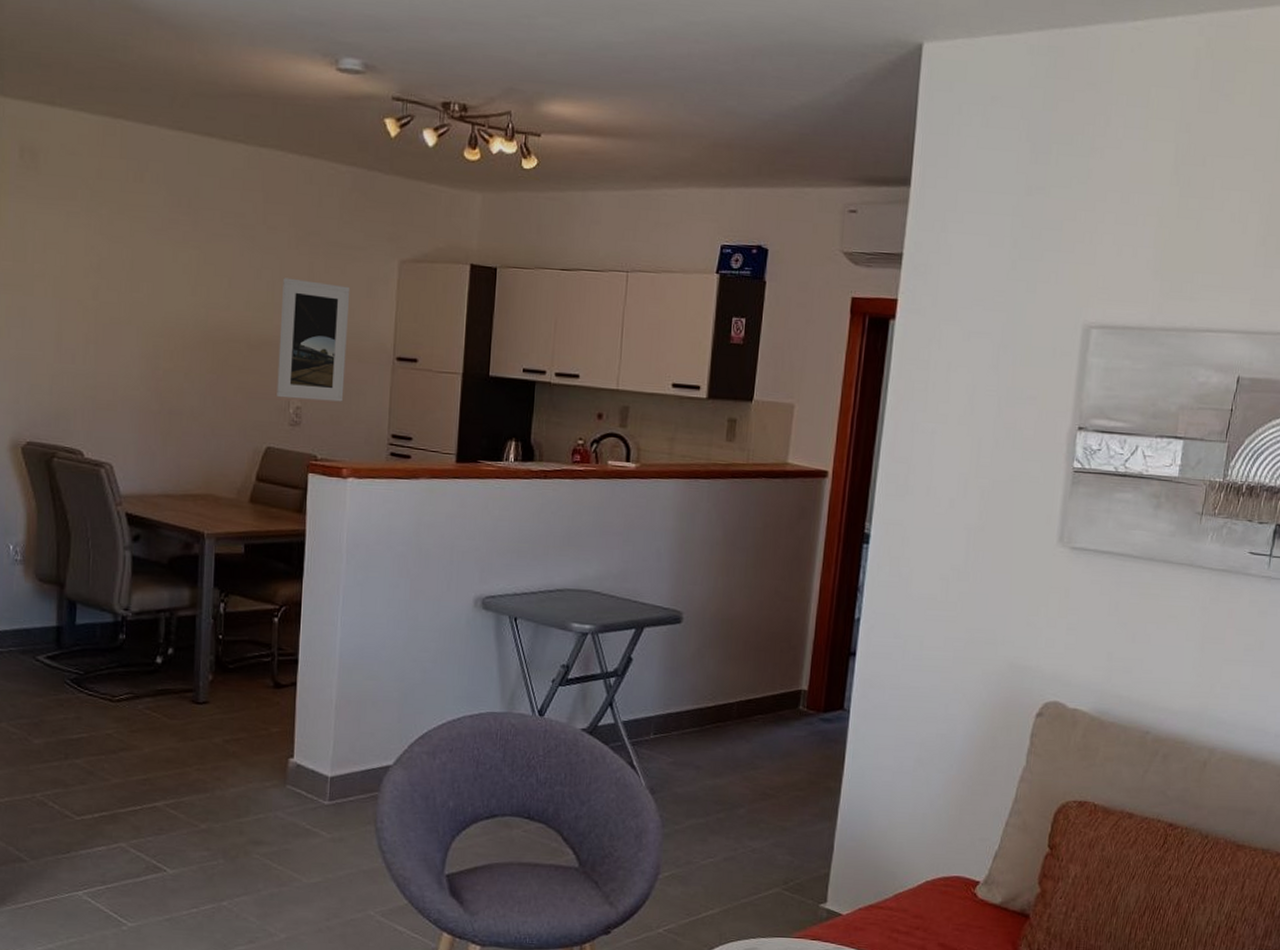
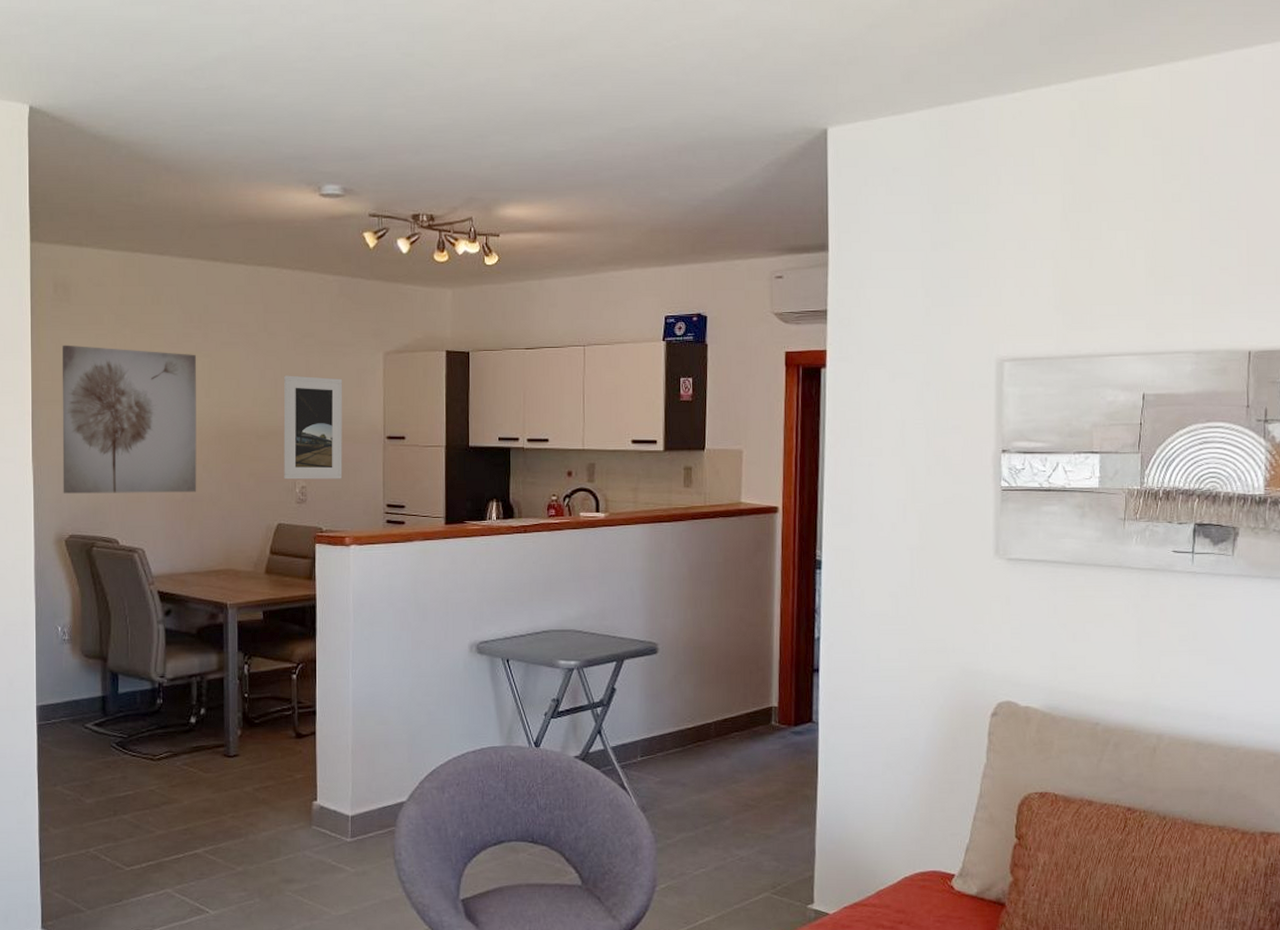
wall art: none [21,220,182,404] -> present [61,345,197,494]

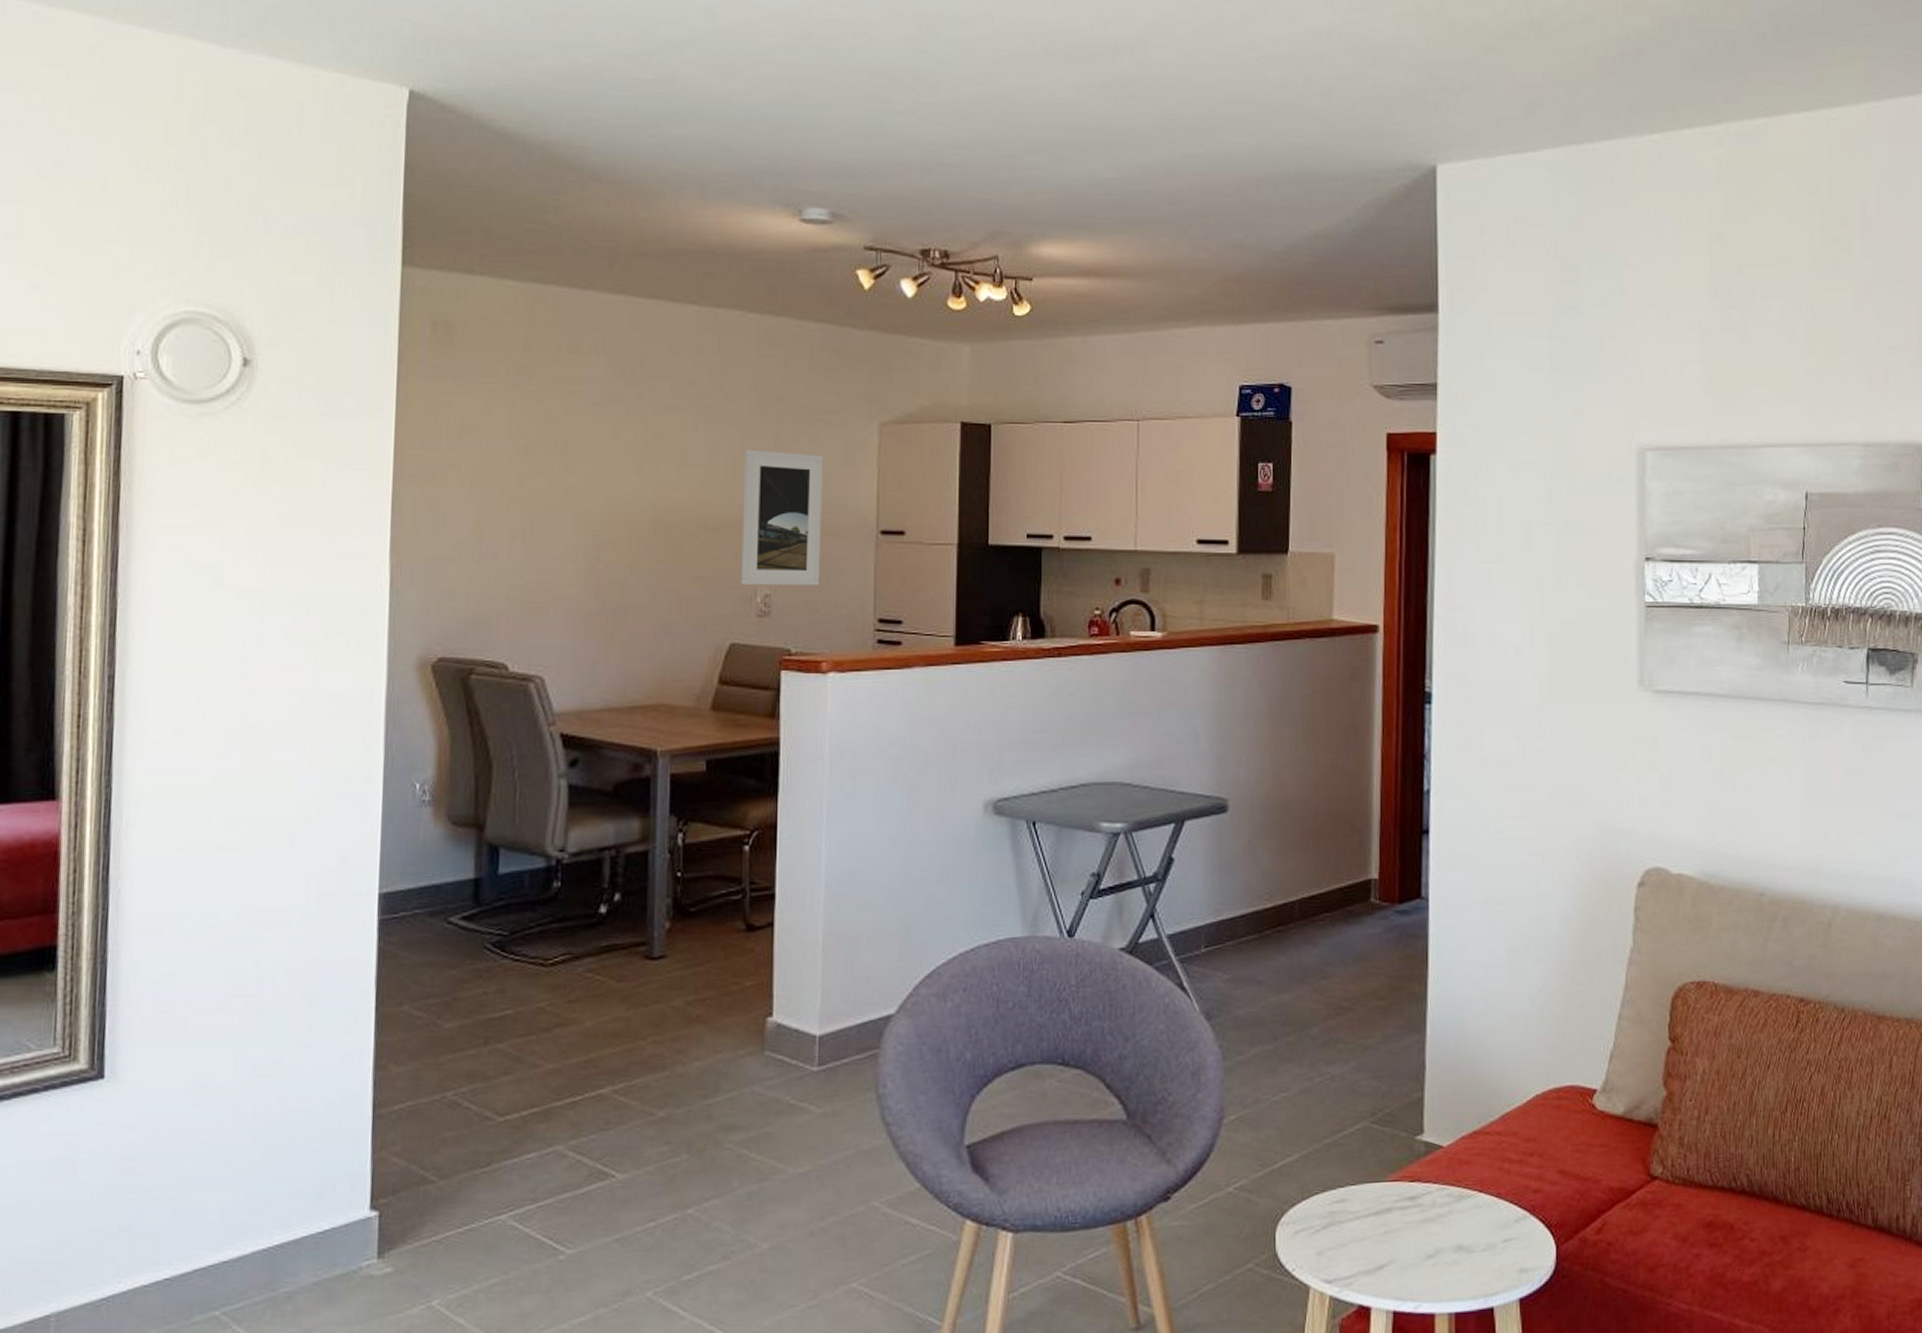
wall art: present [61,345,197,494] -> none [431,402,626,602]

